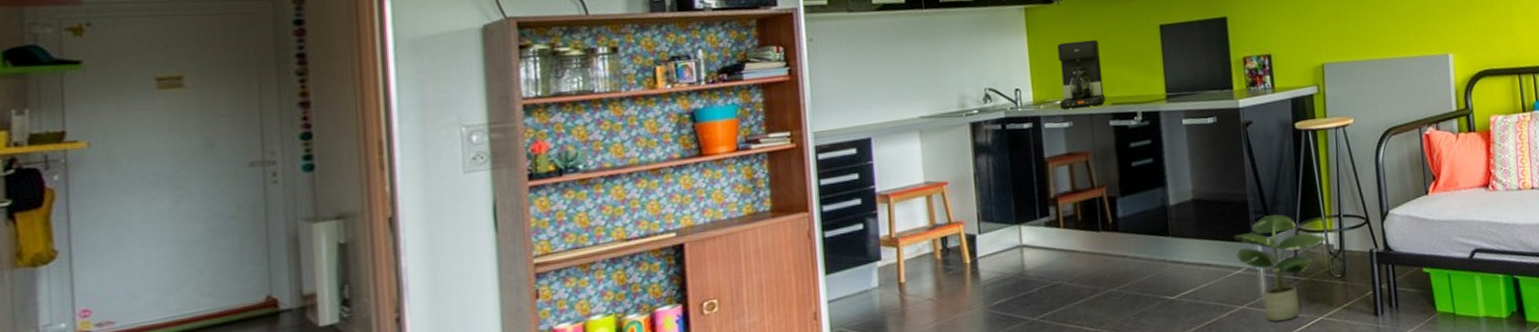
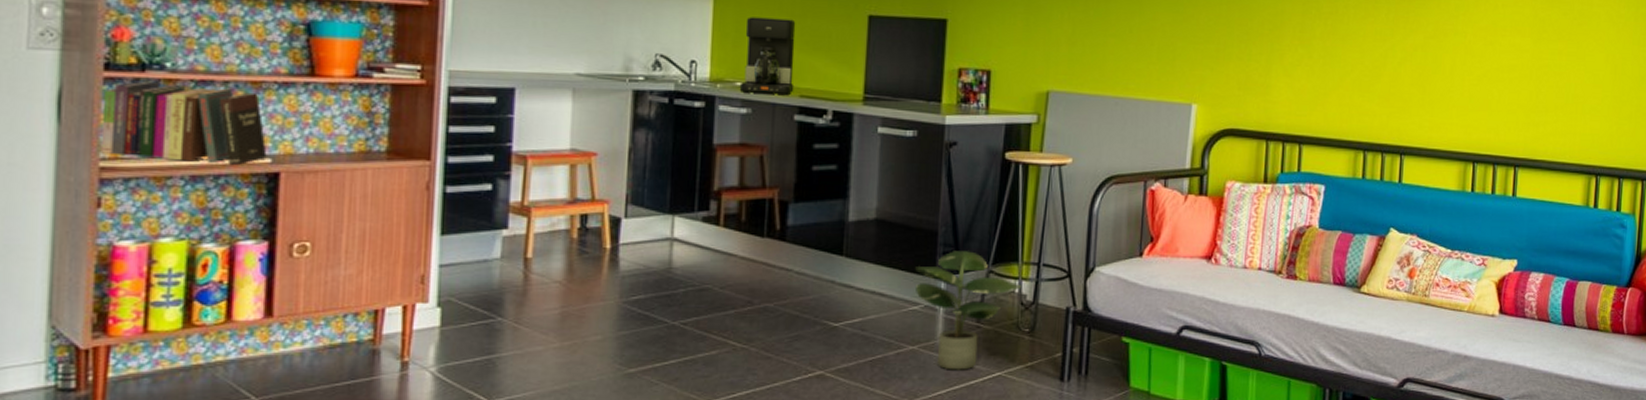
books: none [530,178,672,252] -> present [100,79,267,166]

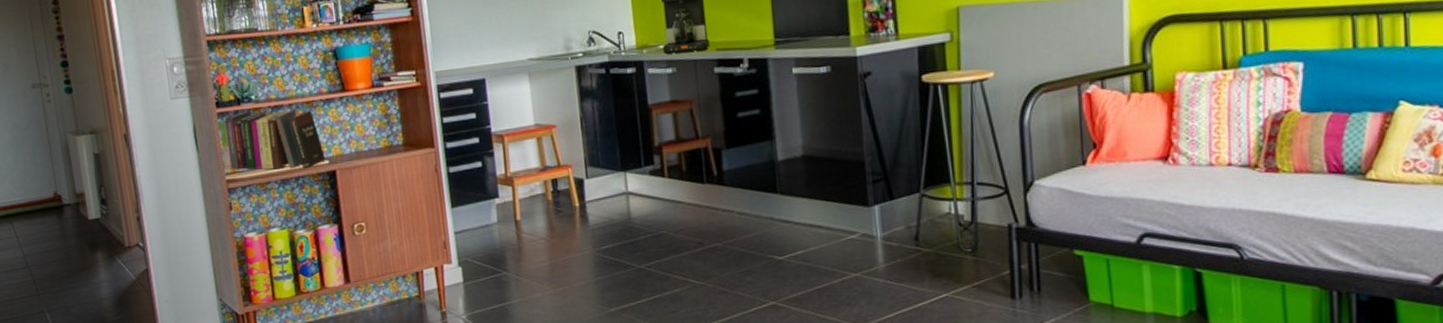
potted plant: present [914,251,1021,370] -> none [846,177,957,294]

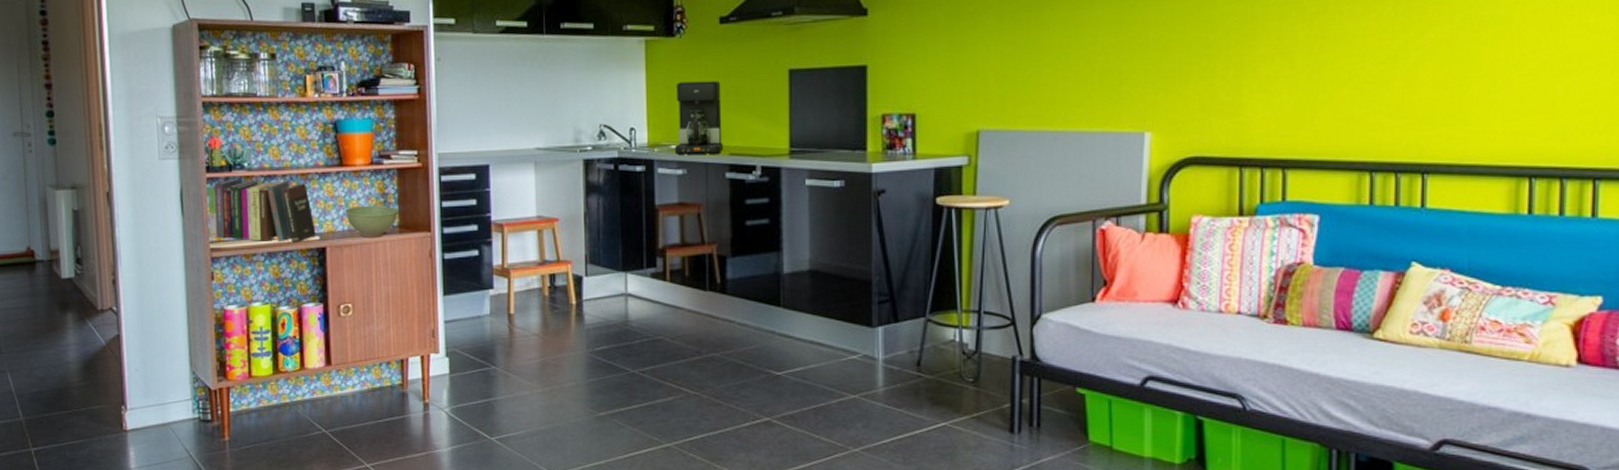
bowl: none [350,125,403,159] -> present [344,205,399,239]

